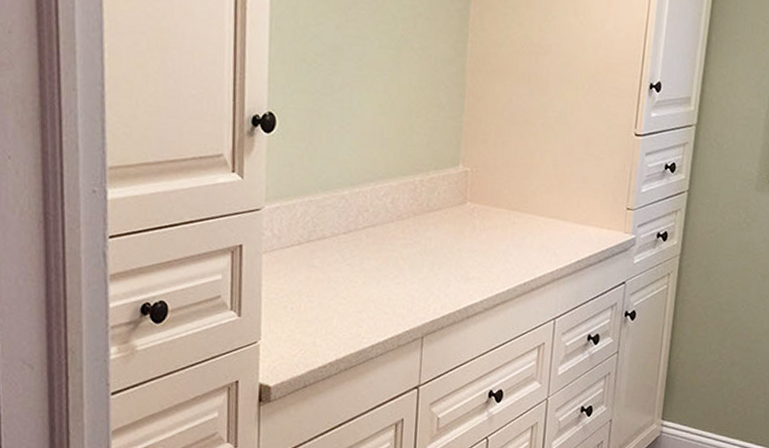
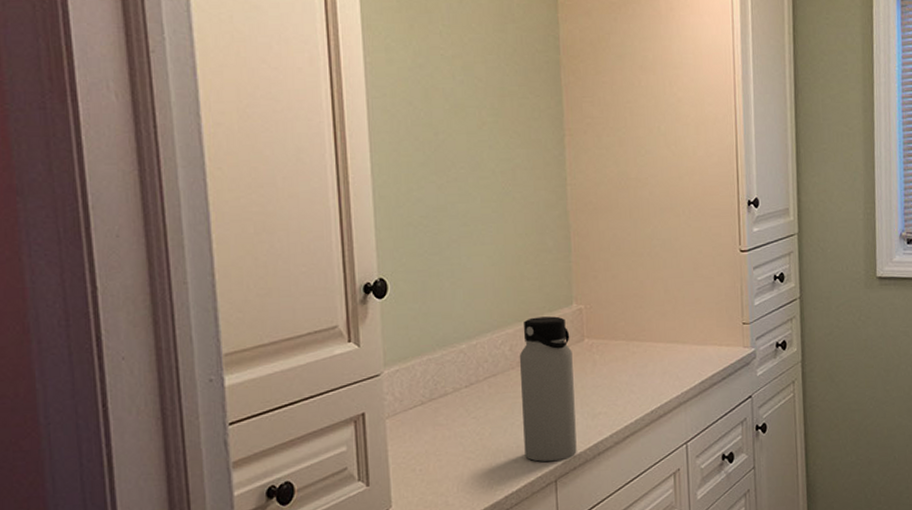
water bottle: none [395,173,453,318] -> present [519,316,577,462]

